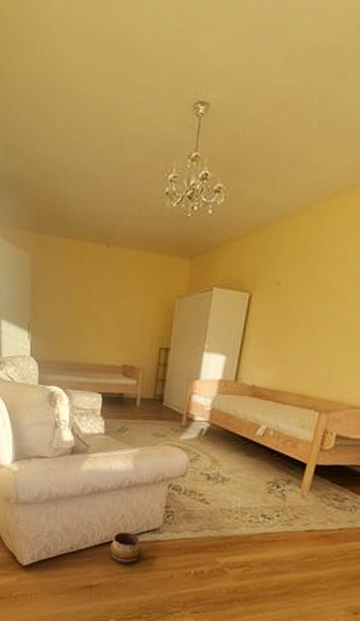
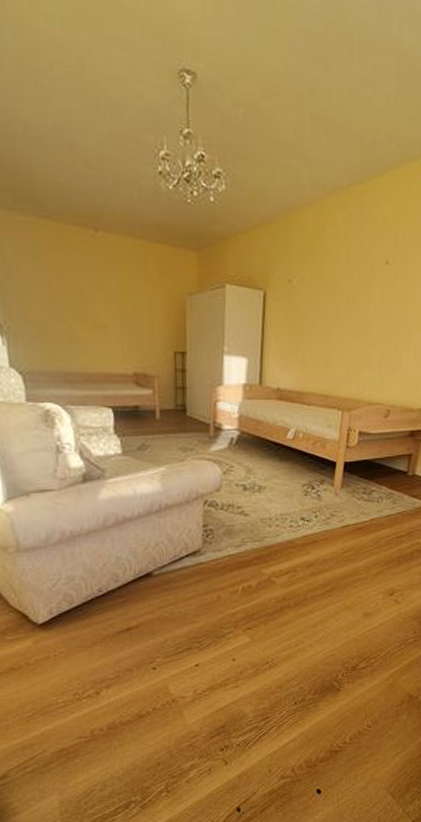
decorative bowl: present [110,532,142,564] -> none [146,560,183,596]

